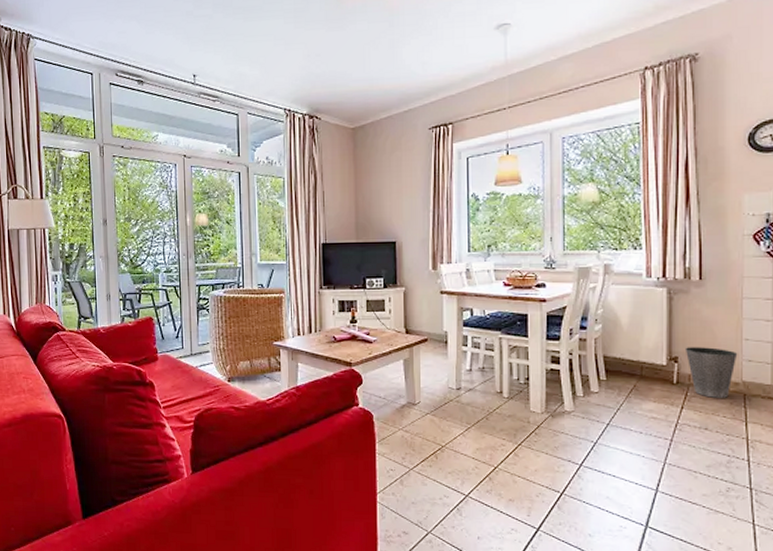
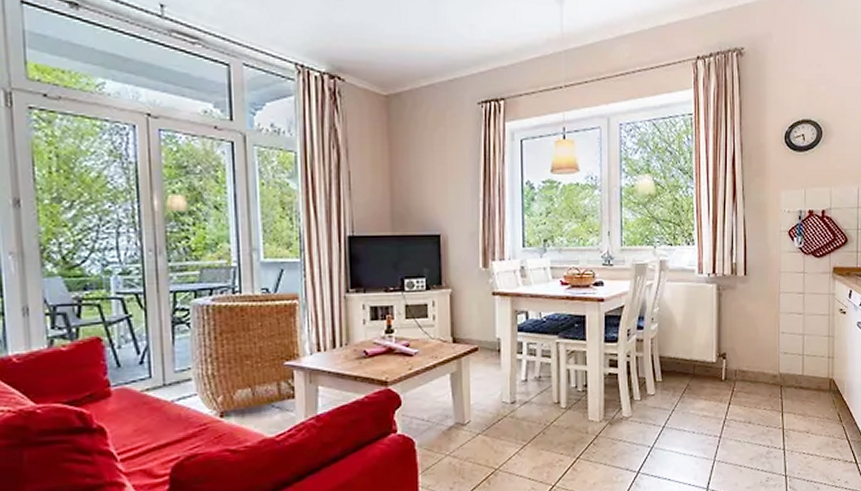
waste basket: present [685,347,738,398] -> none [732,342,776,392]

